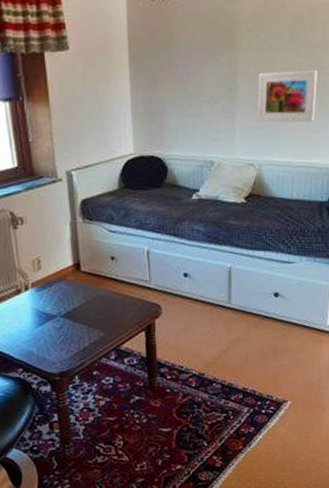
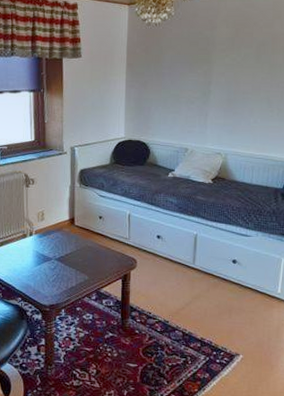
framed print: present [257,70,317,123] -> none [226,83,277,124]

